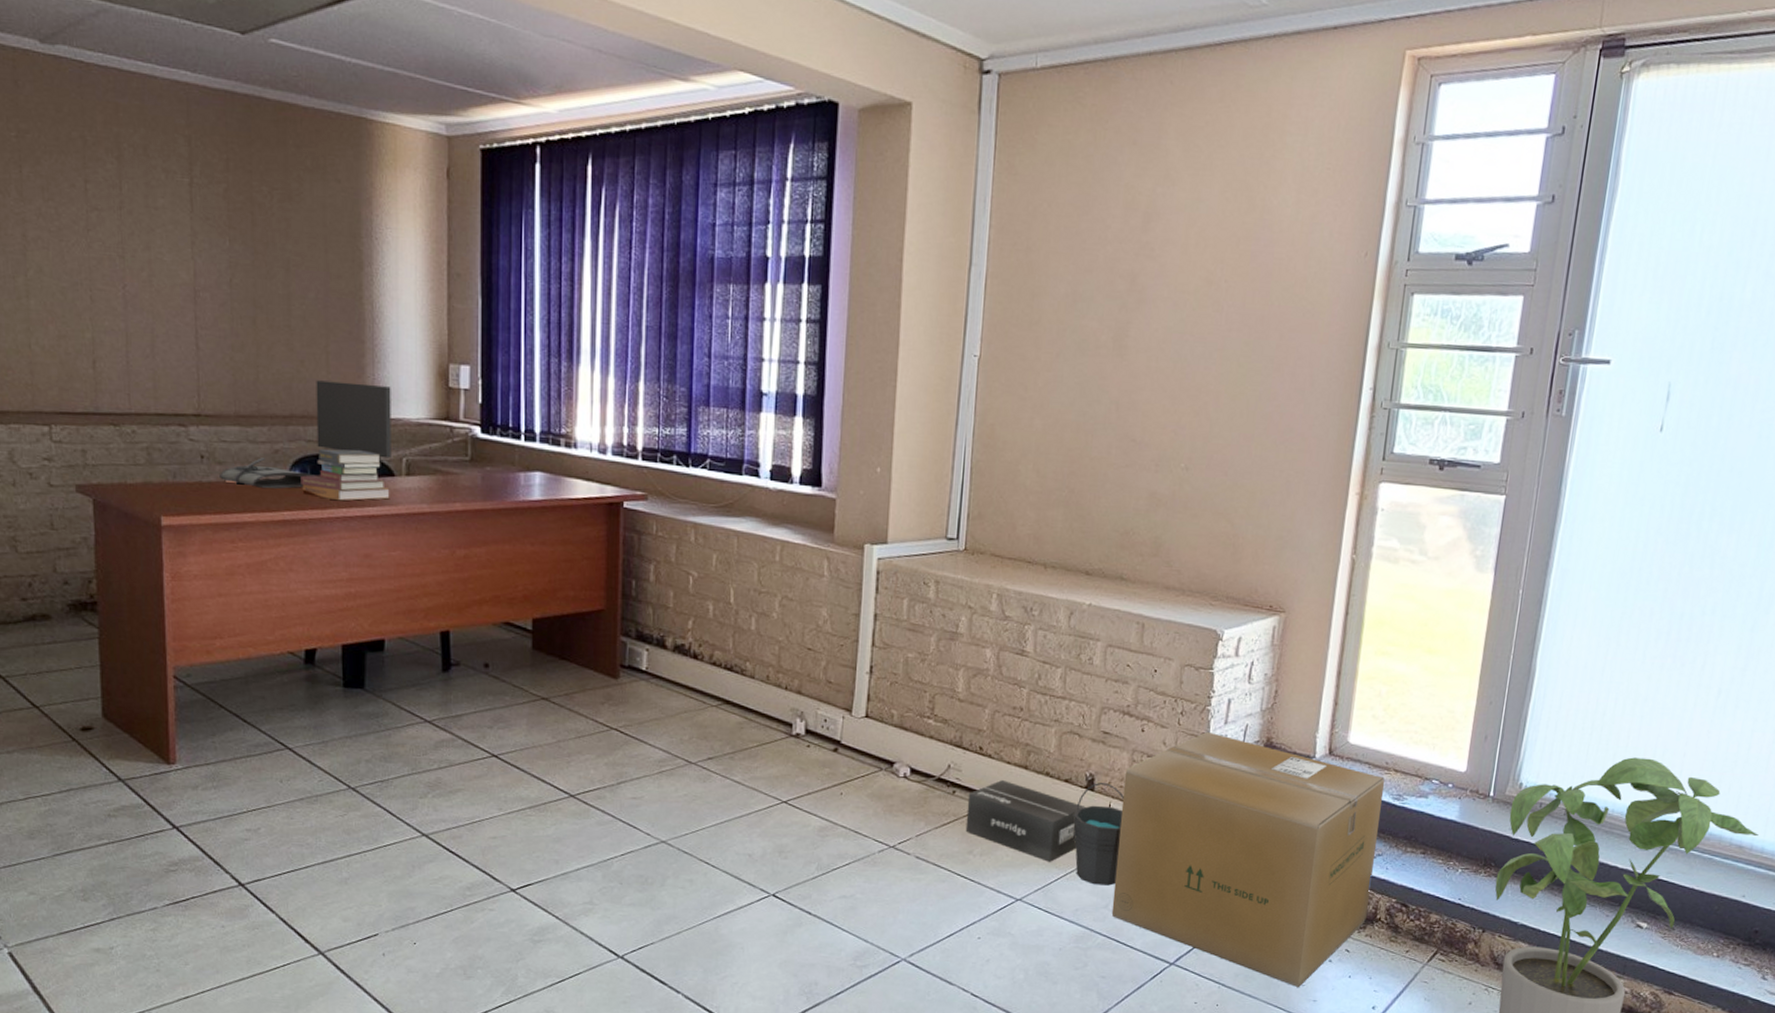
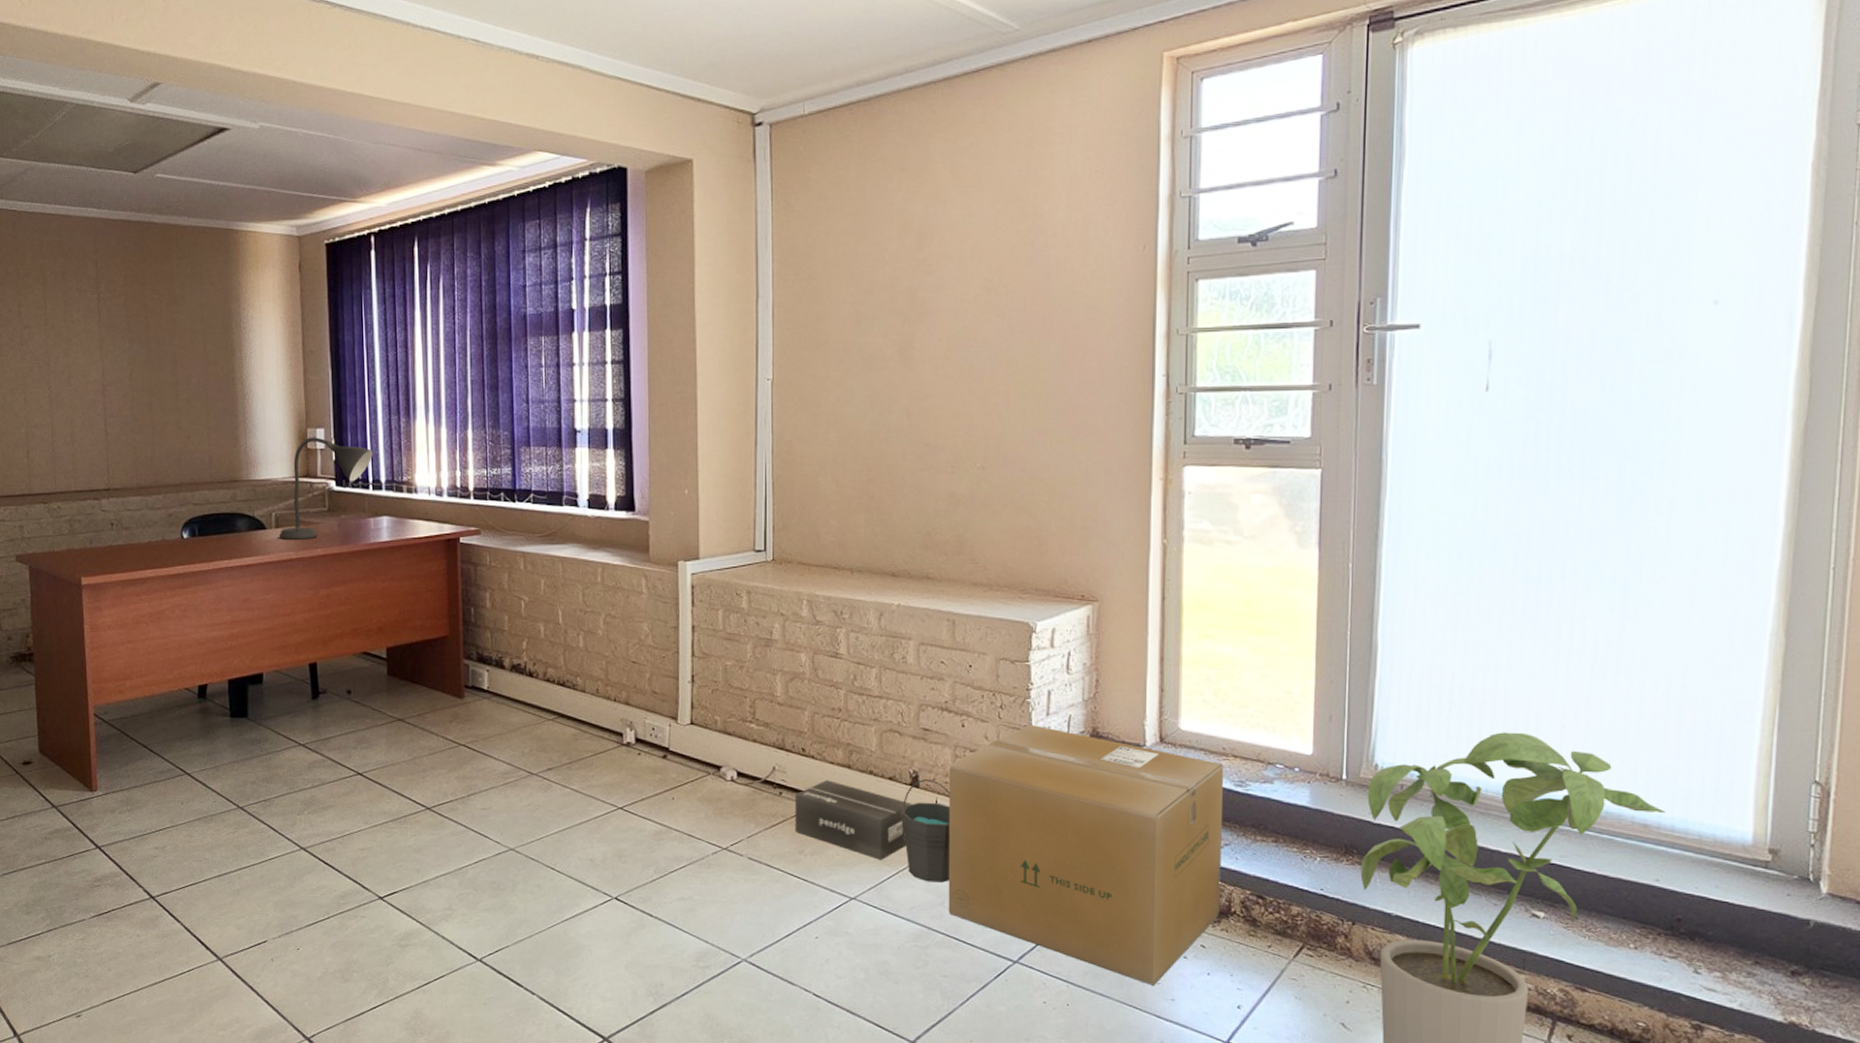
tool roll: present [220,458,316,490] -> none [126,521,202,548]
books: present [301,449,390,501] -> none [190,508,263,554]
computer monitor: present [316,380,391,459] -> none [200,451,263,514]
desk lamp: none [407,374,528,493] -> present [276,437,374,541]

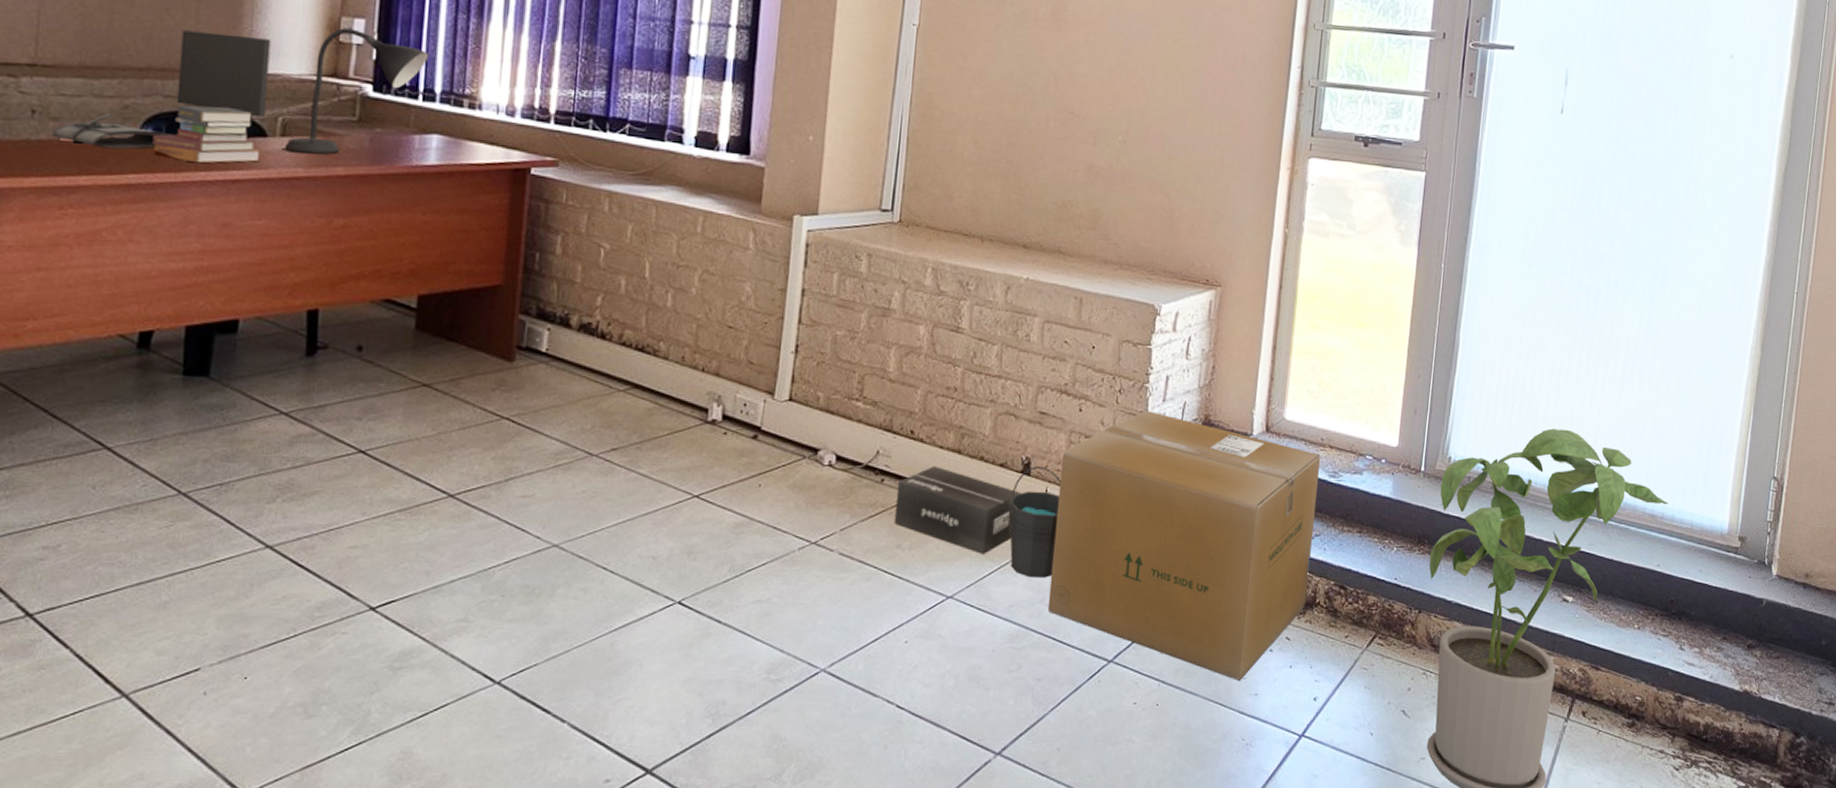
tool roll: none [126,521,202,548] -> present [53,114,172,150]
books: none [190,508,263,554] -> present [152,105,261,164]
computer monitor: none [200,451,263,514] -> present [176,30,271,117]

